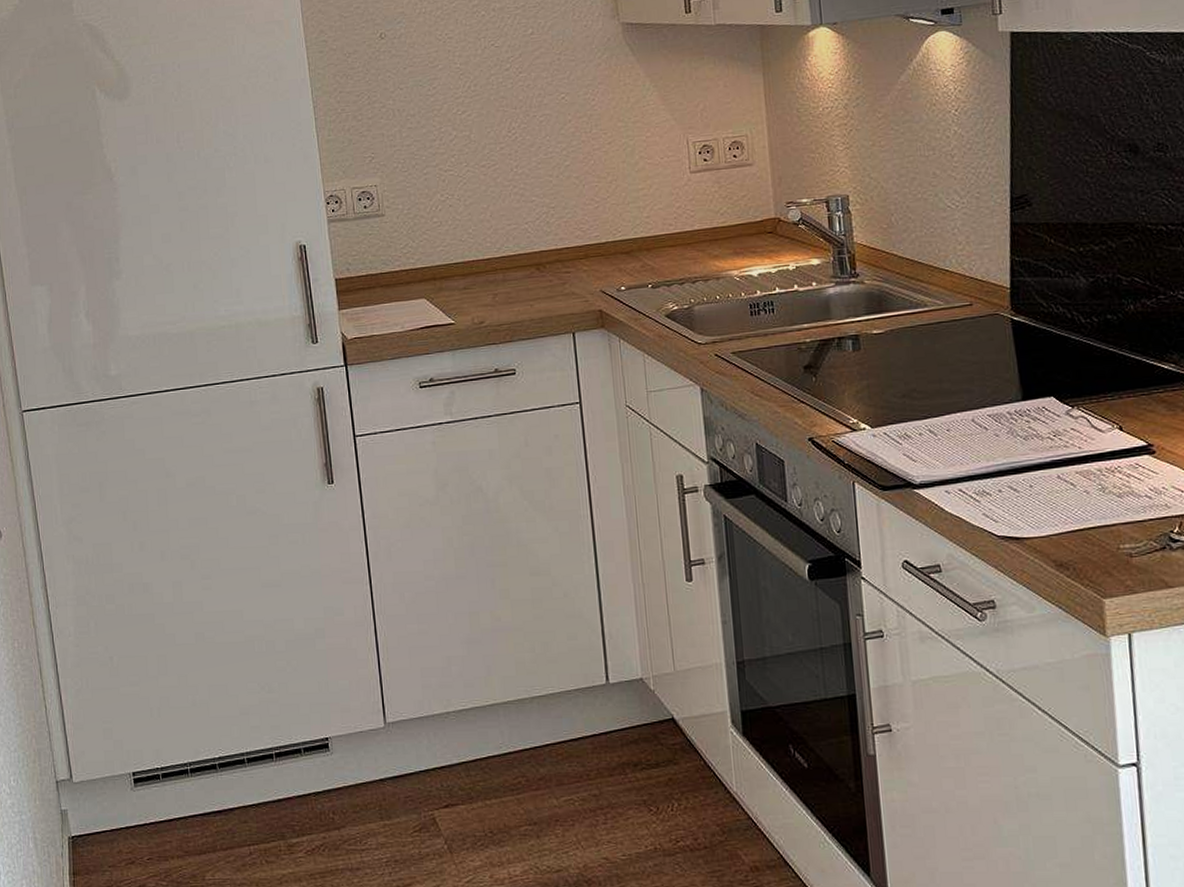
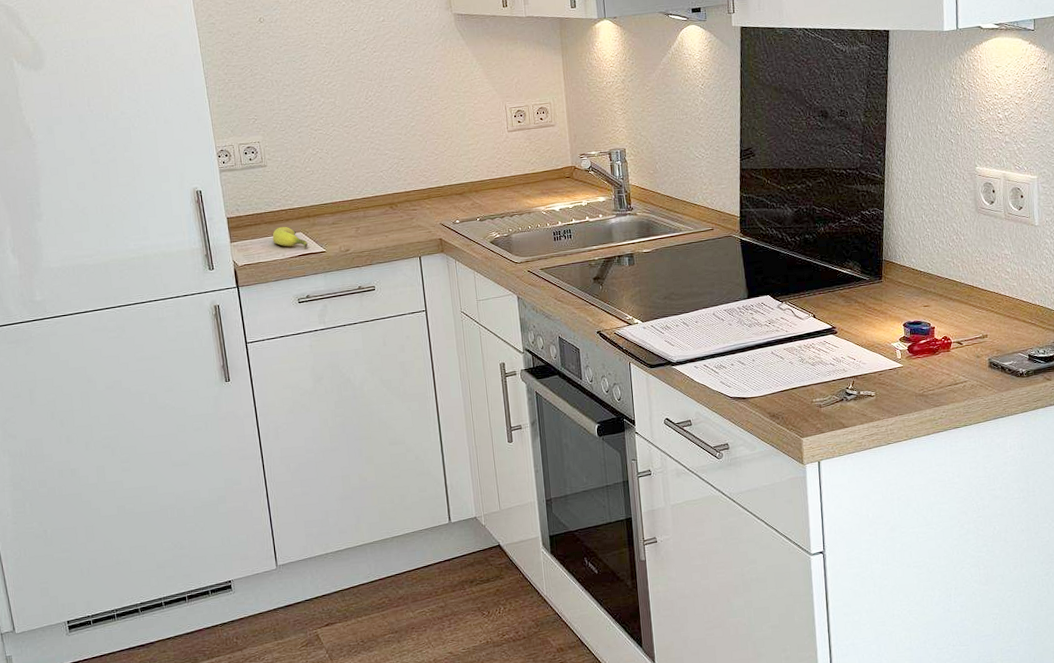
banana: none [389,291,433,318] -> present [272,226,308,247]

